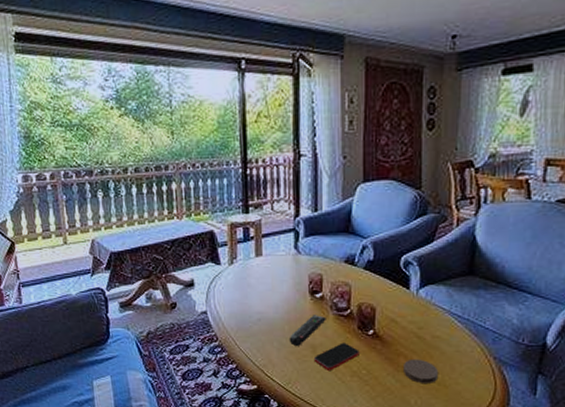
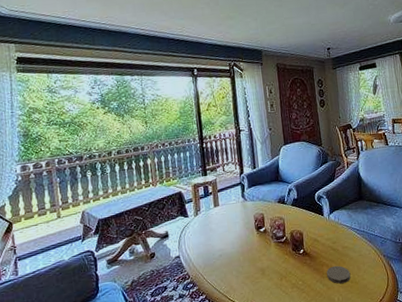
remote control: present [289,315,326,346] -> none [244,244,270,272]
smartphone: present [313,342,360,370] -> none [263,262,296,287]

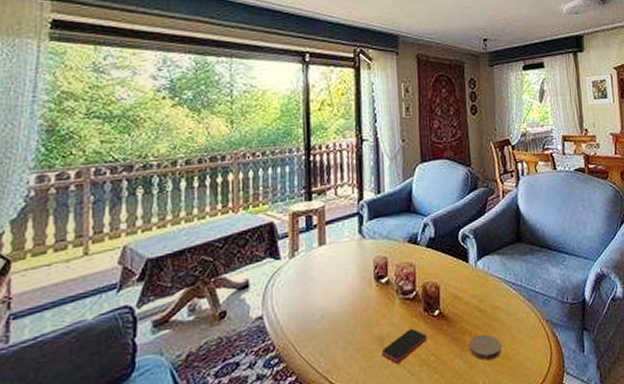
smartphone: none [263,262,296,287] -> present [381,328,427,364]

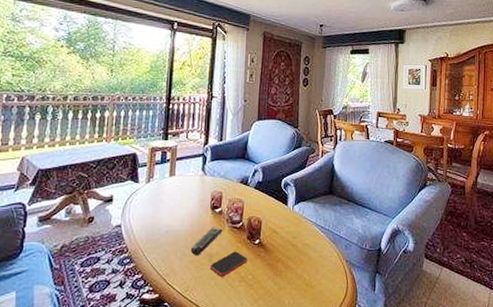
remote control: none [354,302,393,341] -> present [190,227,223,255]
coaster: present [469,333,502,361] -> none [281,264,307,286]

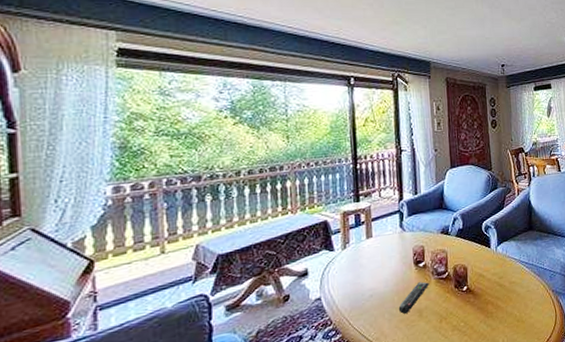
smartphone: present [209,251,247,277] -> none [420,301,458,330]

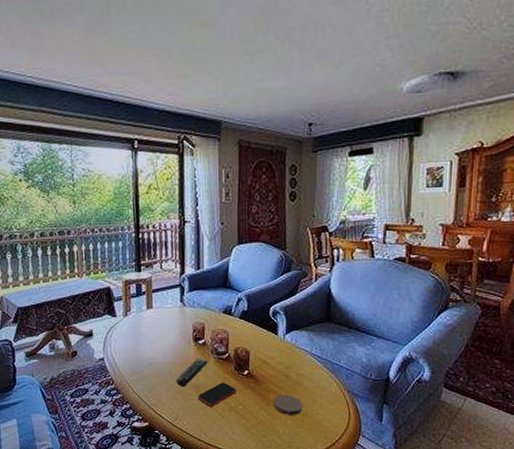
smartphone: none [420,301,458,330] -> present [197,382,236,407]
coaster: none [491,303,518,324] -> present [274,394,303,416]

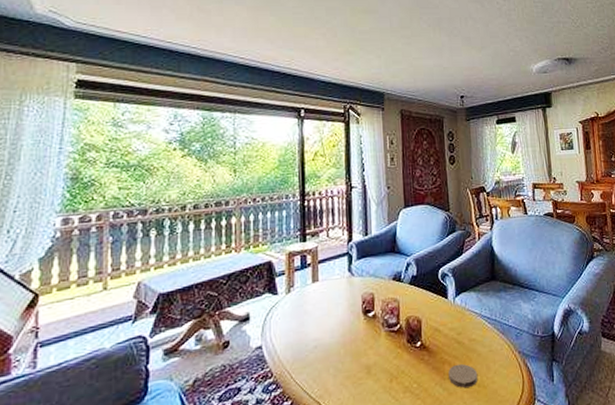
remote control: present [176,359,208,386] -> none [344,334,379,370]
smartphone: present [197,382,236,407] -> none [368,358,410,390]

